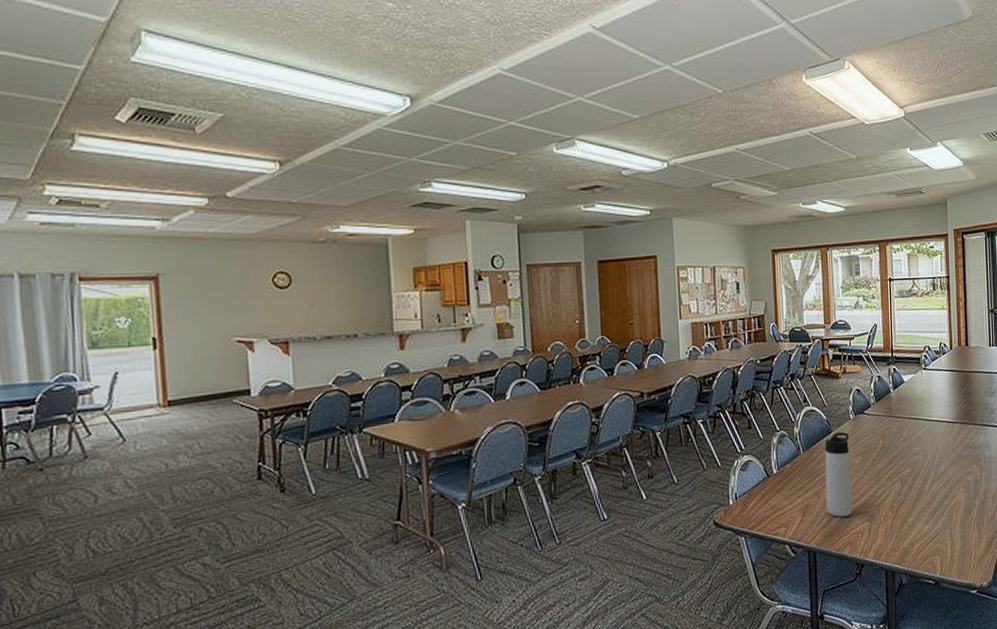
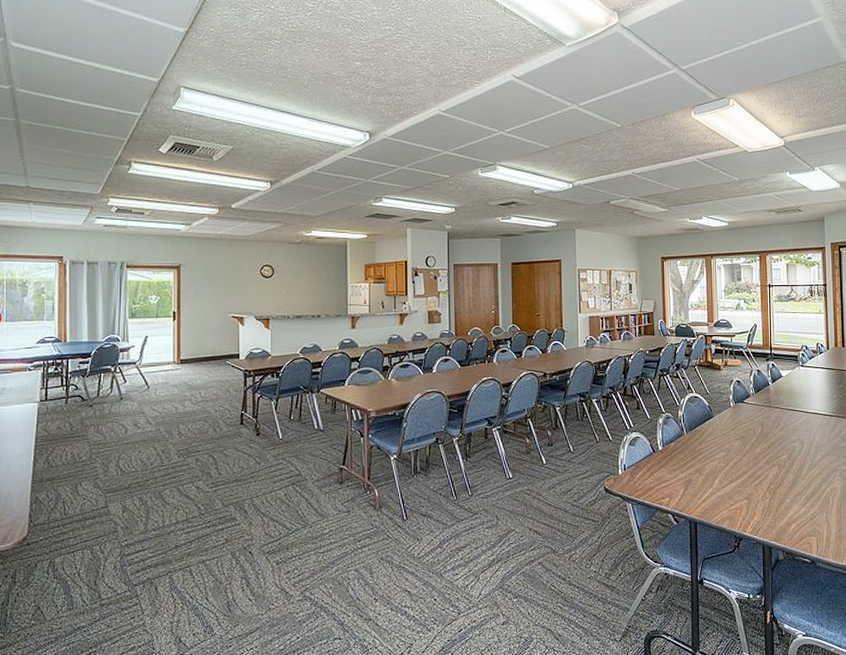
thermos bottle: present [825,432,852,517] -> none [706,418,731,493]

